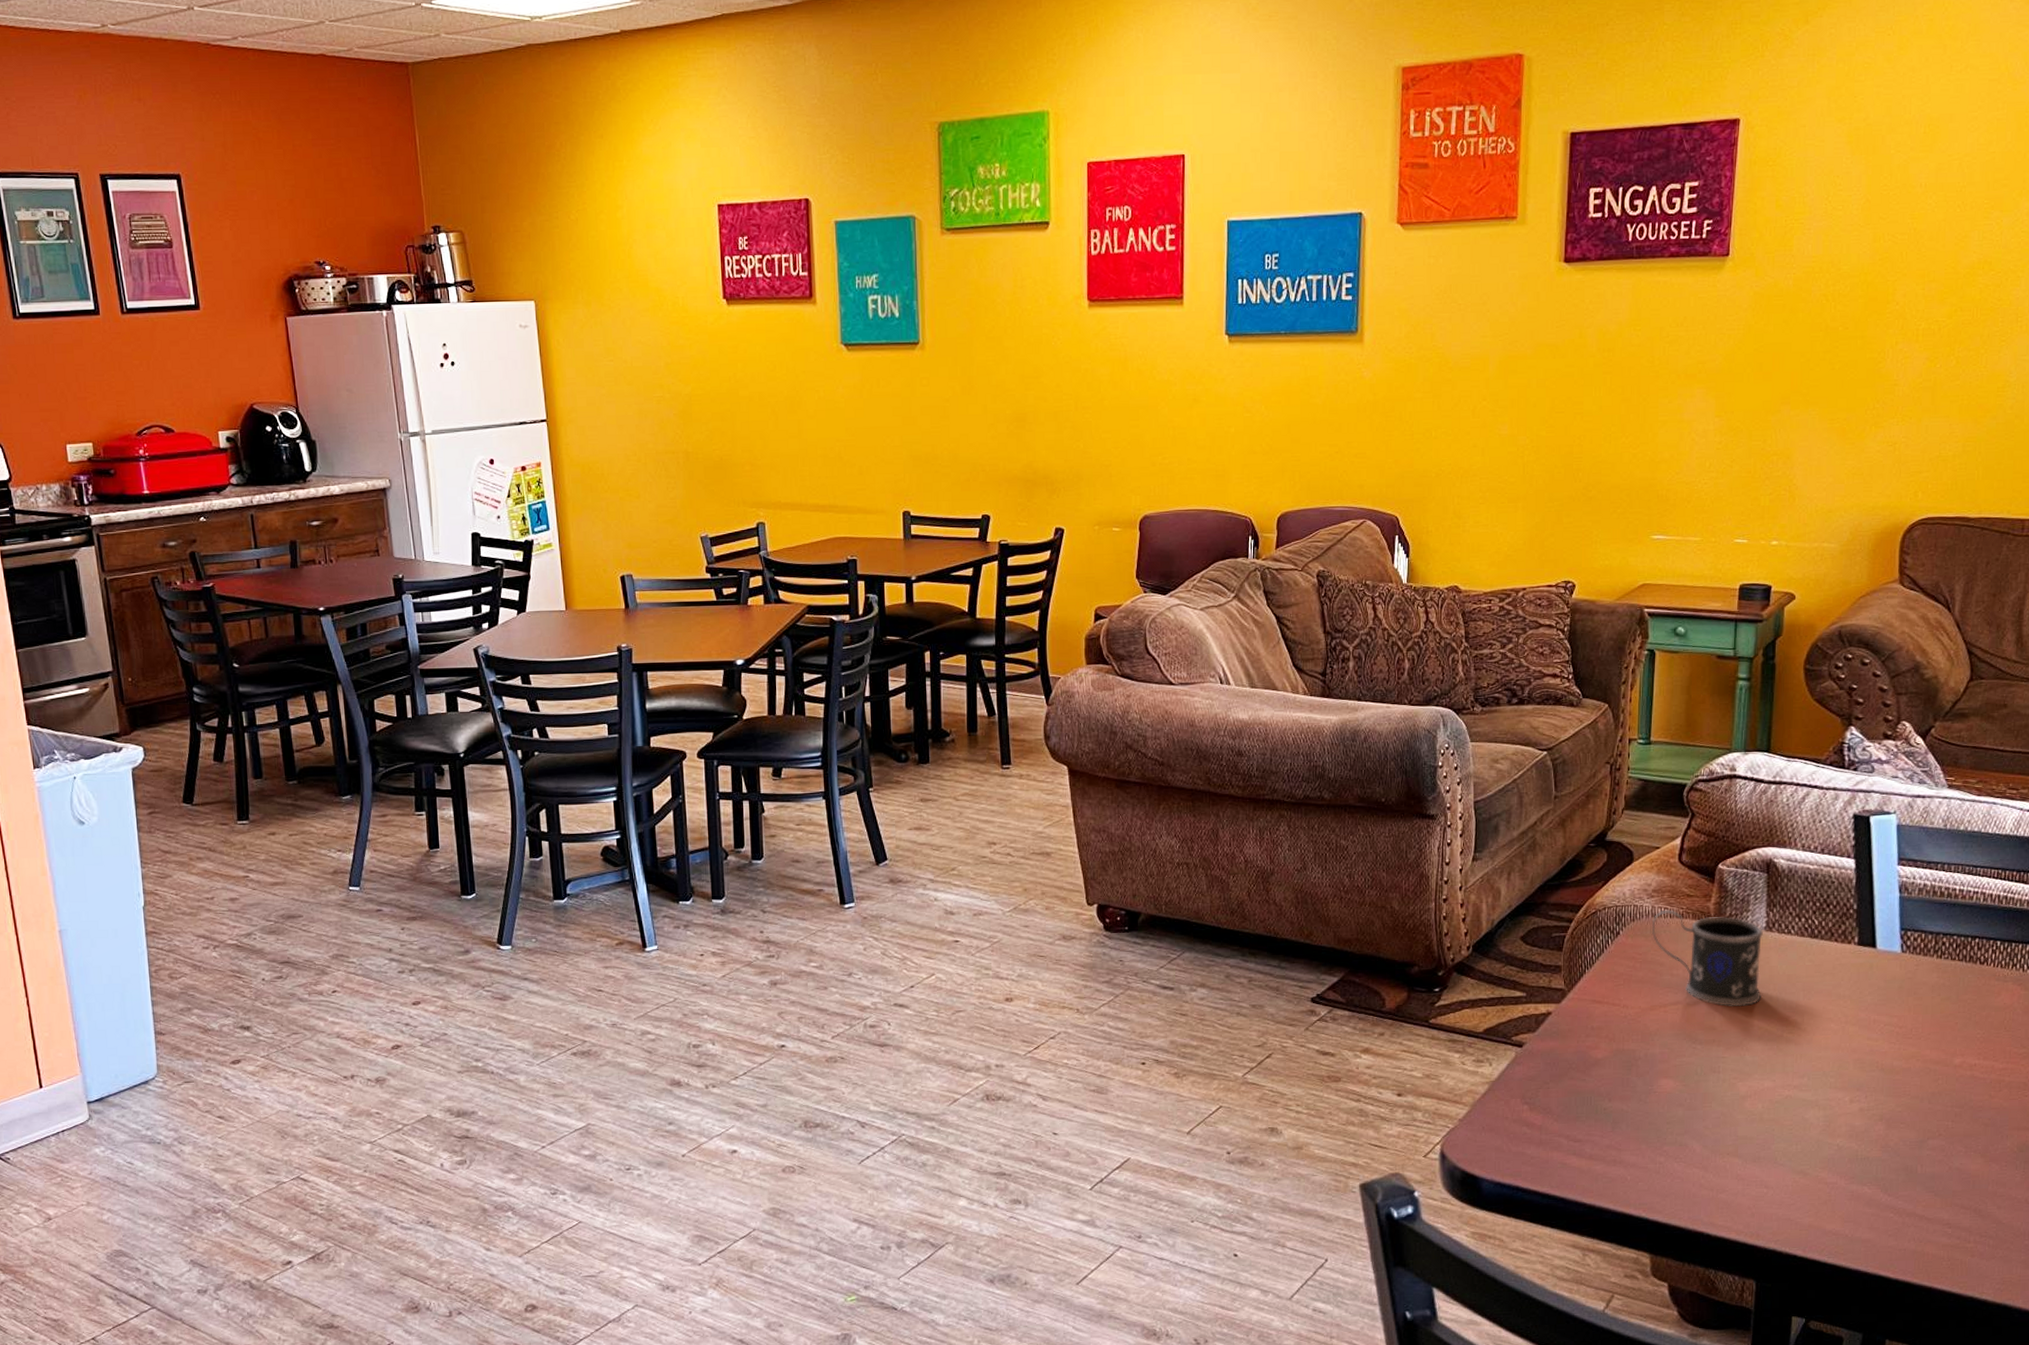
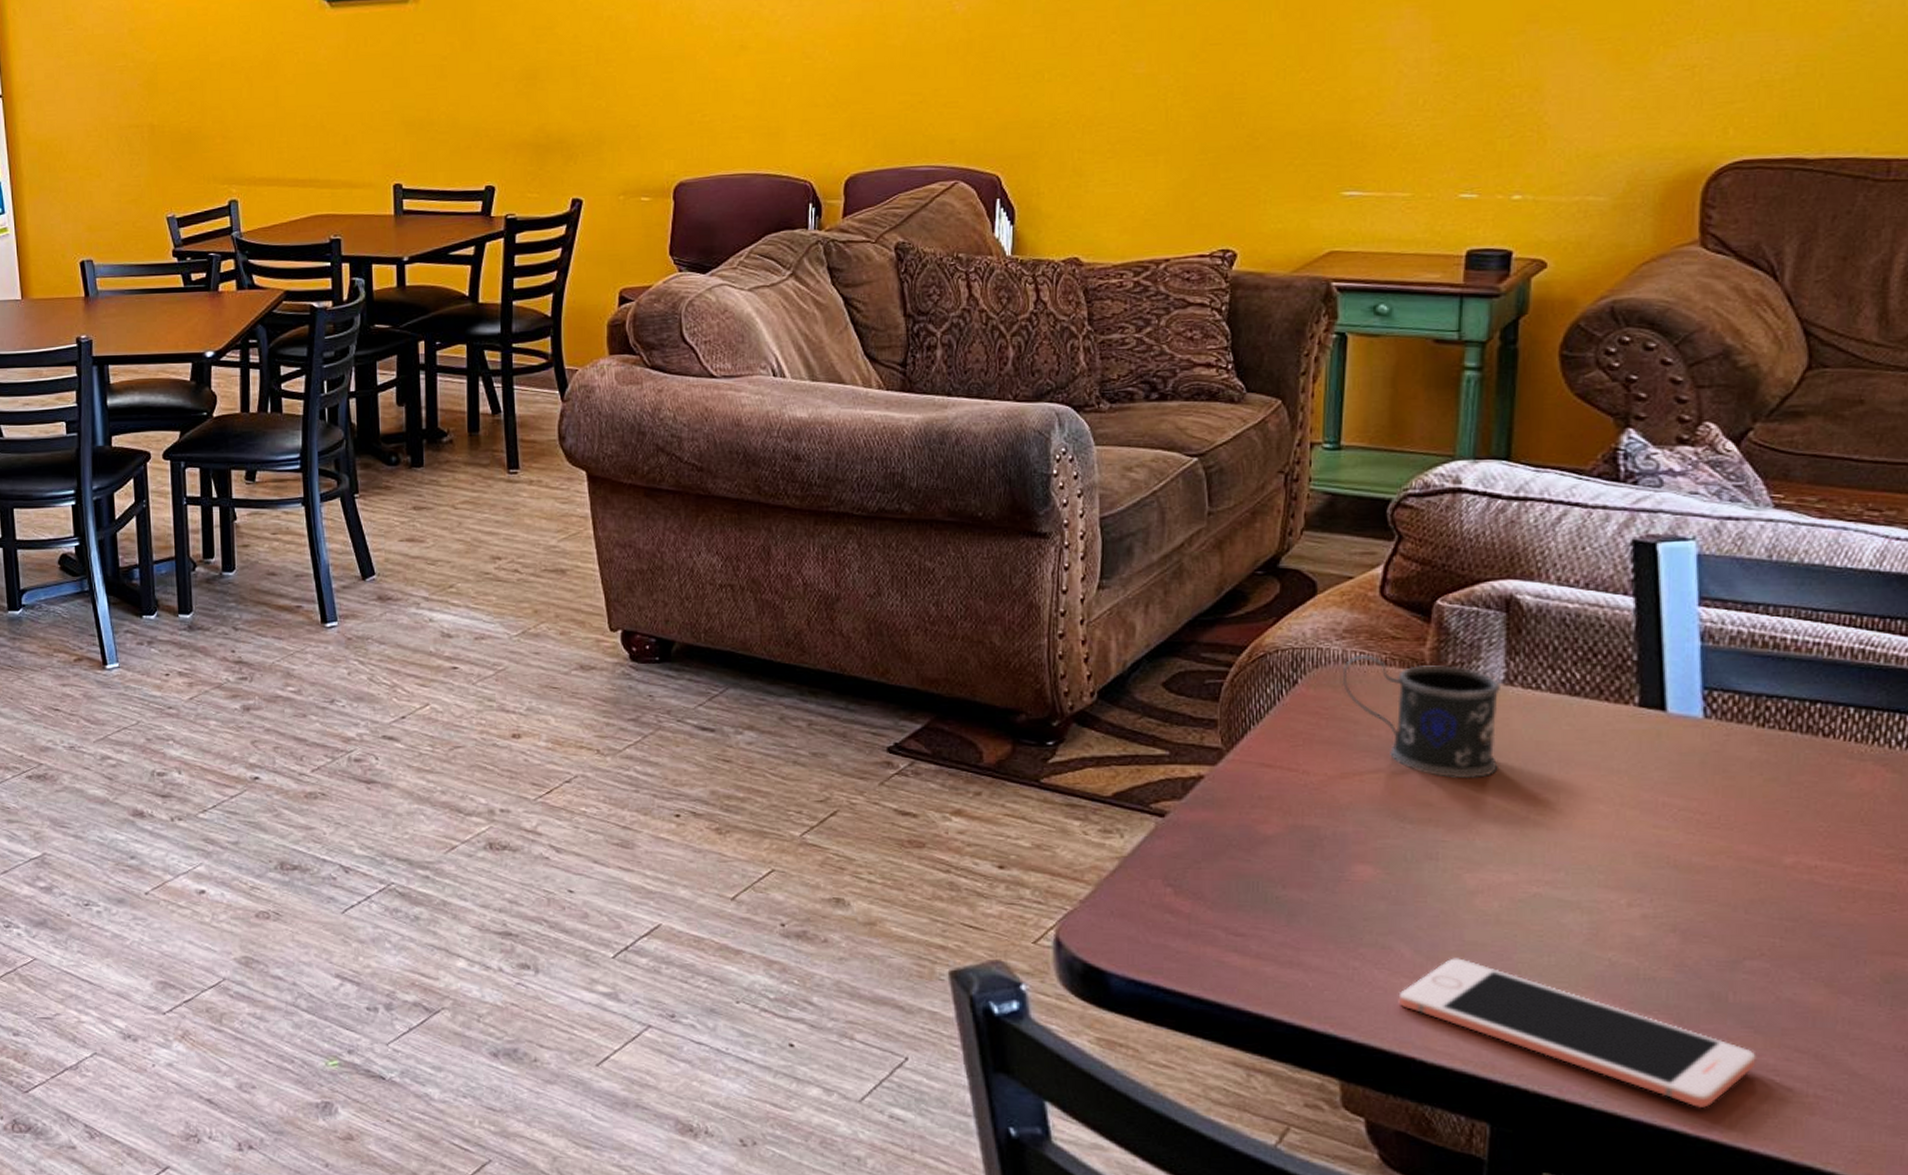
cell phone: none [1691,1150,1936,1257] -> present [1398,958,1756,1108]

